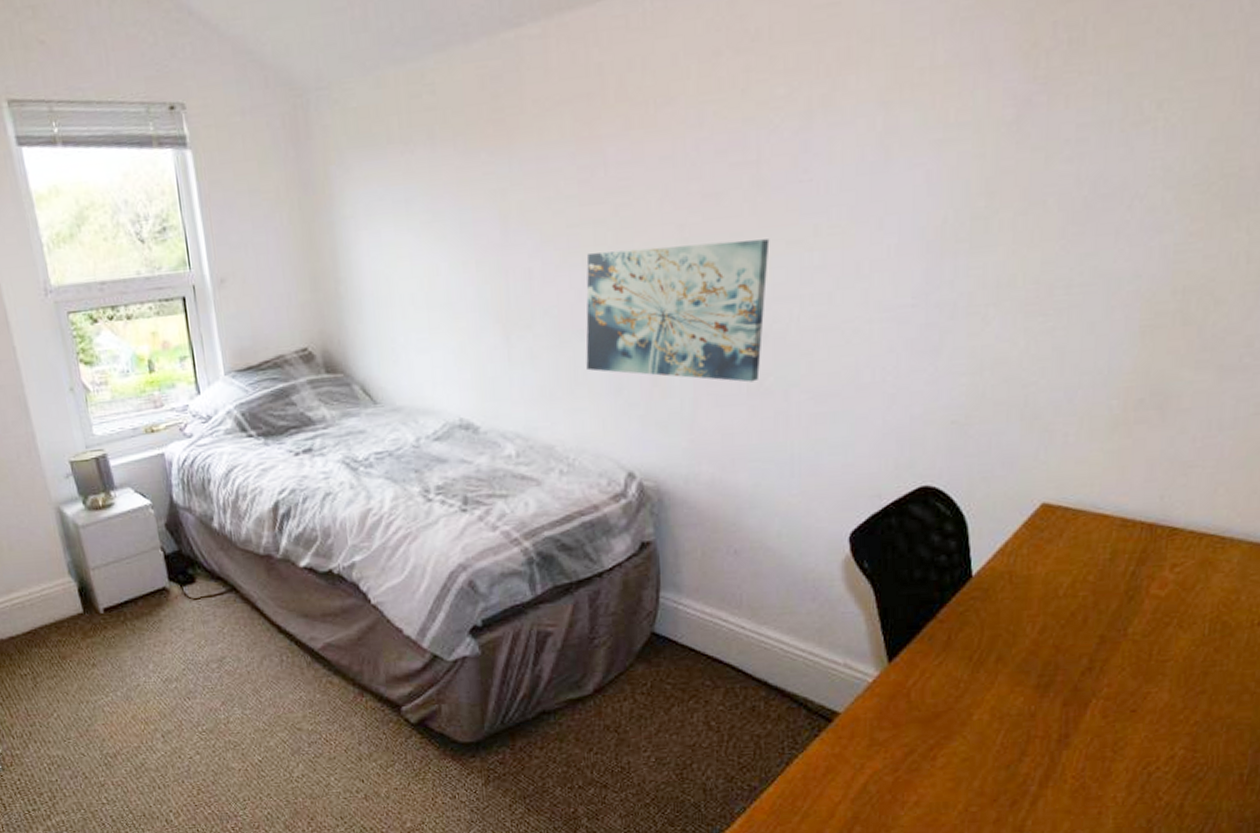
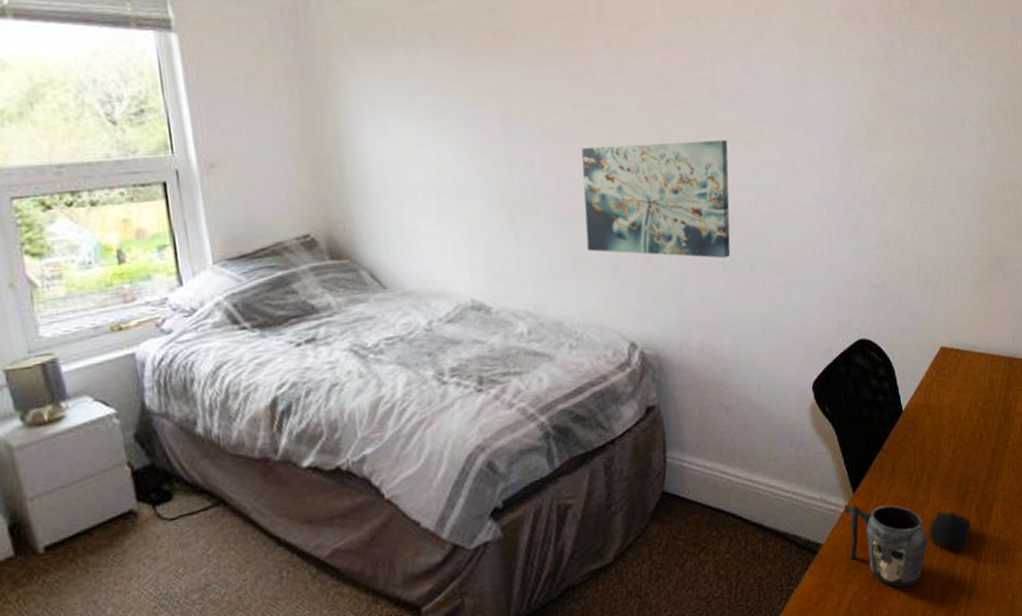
mug: none [873,673,985,776] -> present [844,504,928,588]
computer mouse: none [988,696,1052,747] -> present [929,509,972,550]

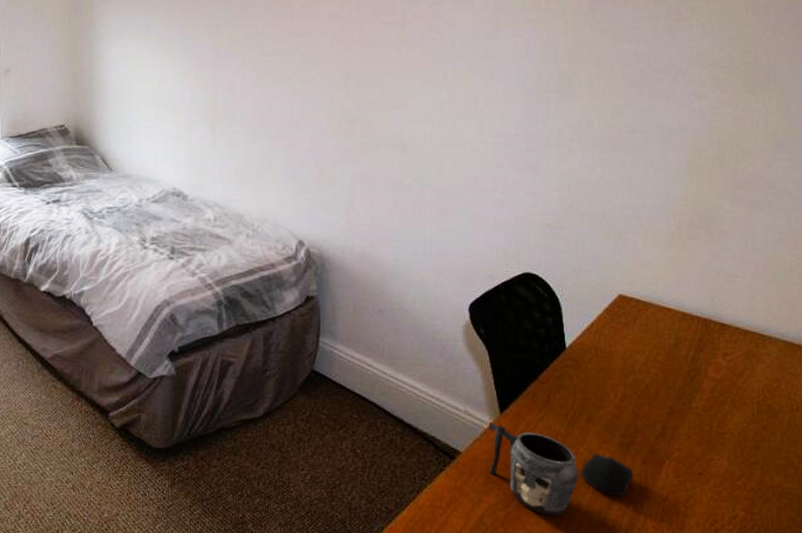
wall art: present [581,140,731,259] -> none [271,76,410,181]

